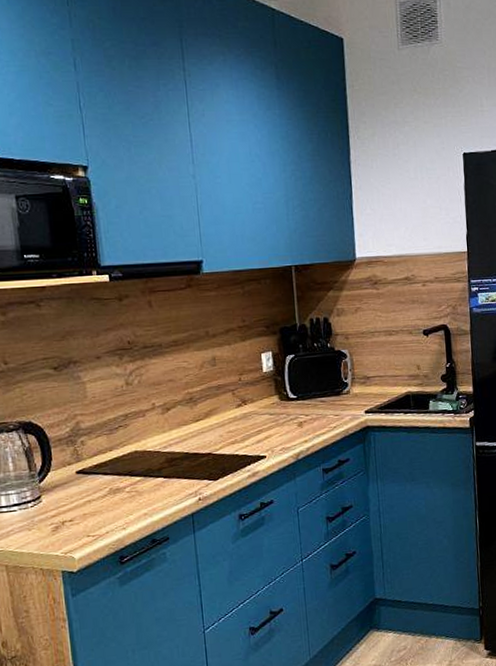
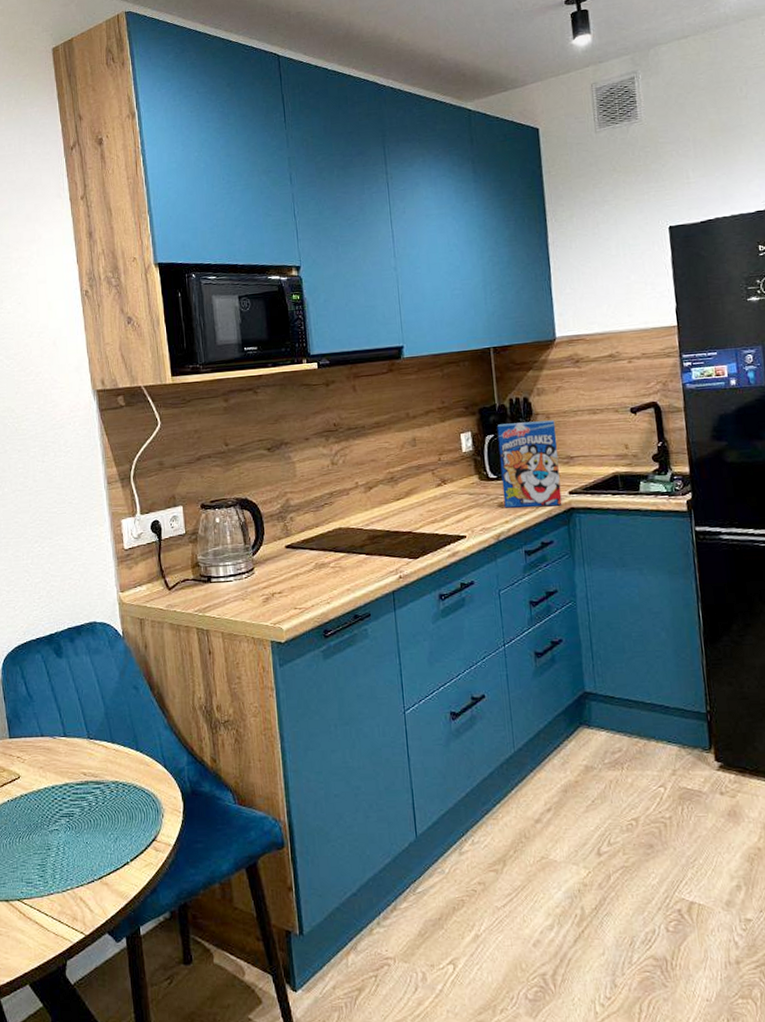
cereal box: none [297,341,359,428] -> present [496,420,562,508]

